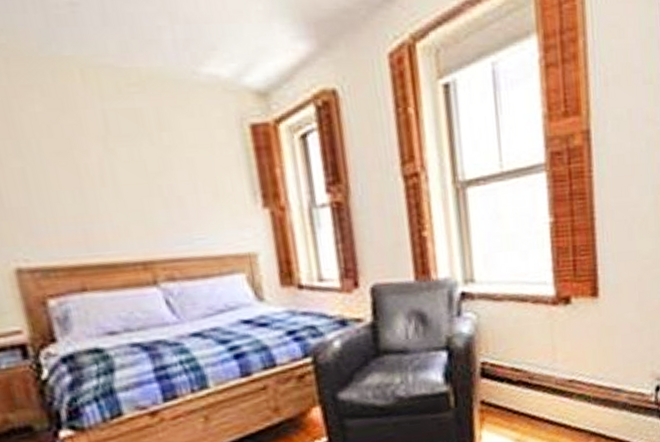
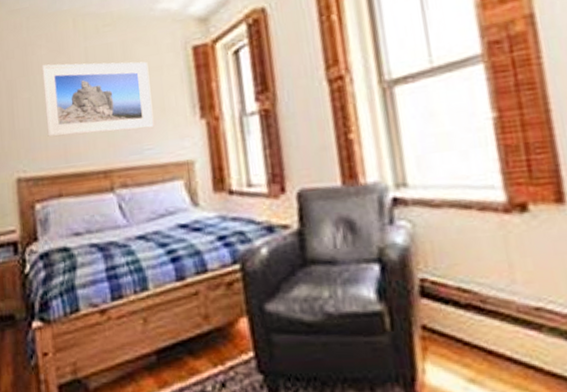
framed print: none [38,126,206,220] -> present [42,61,154,137]

